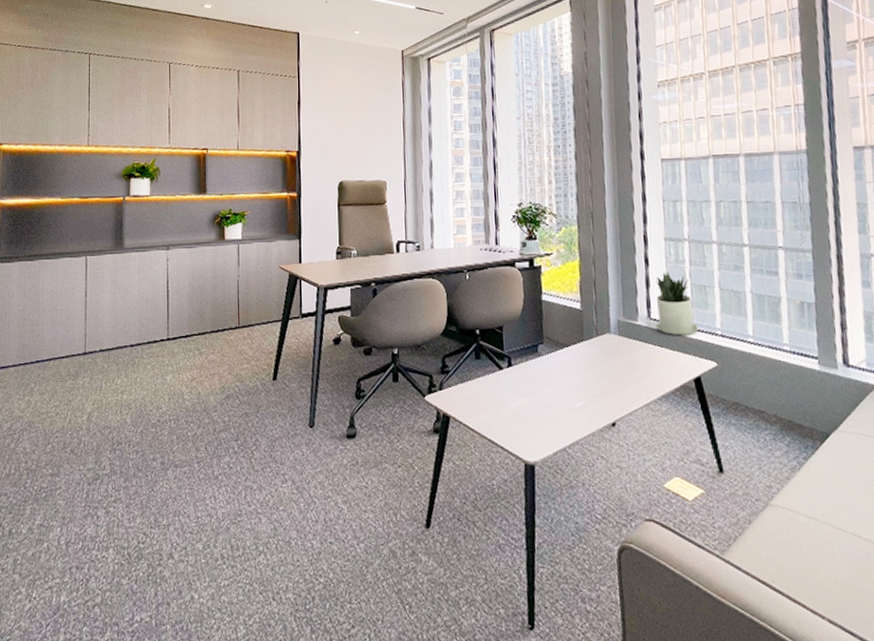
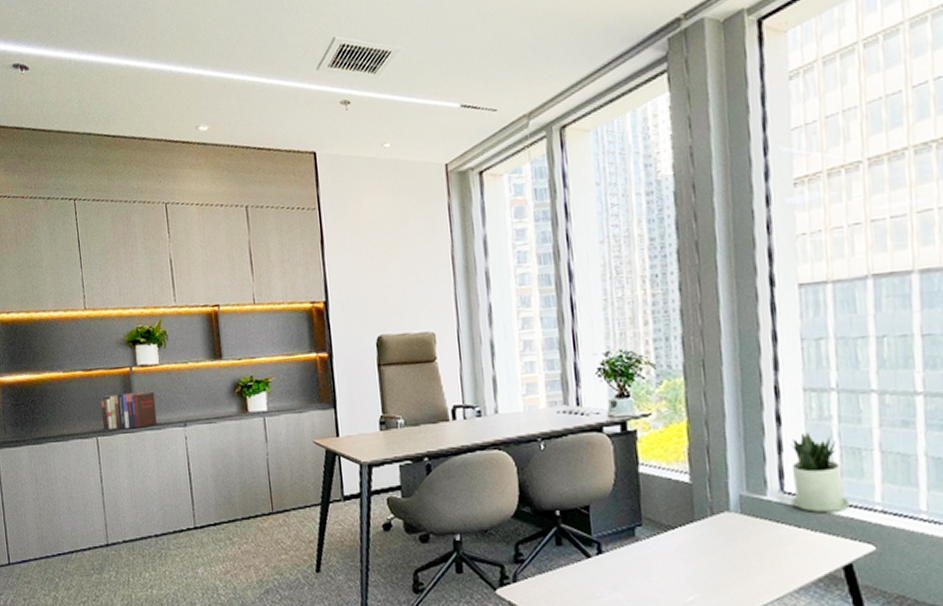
books: none [93,218,143,251] -> present [101,391,157,430]

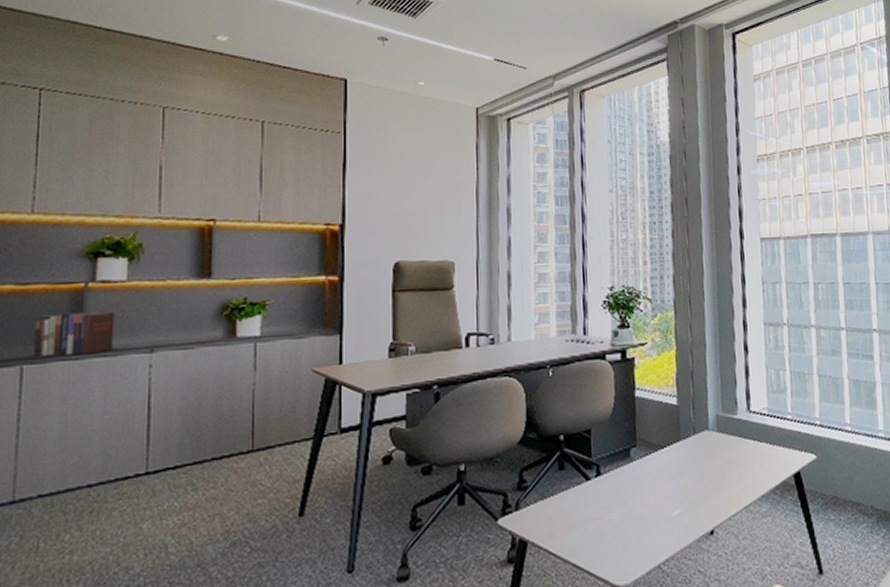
planter: present [791,432,849,512] -> none [755,359,797,428]

